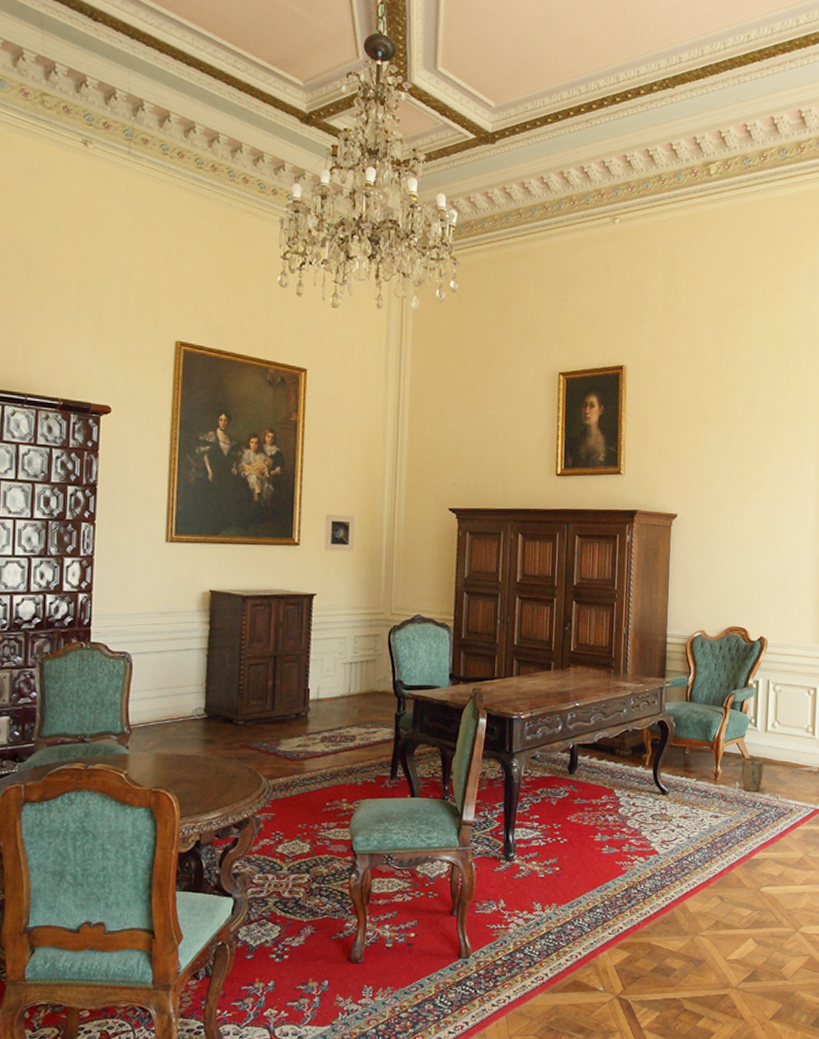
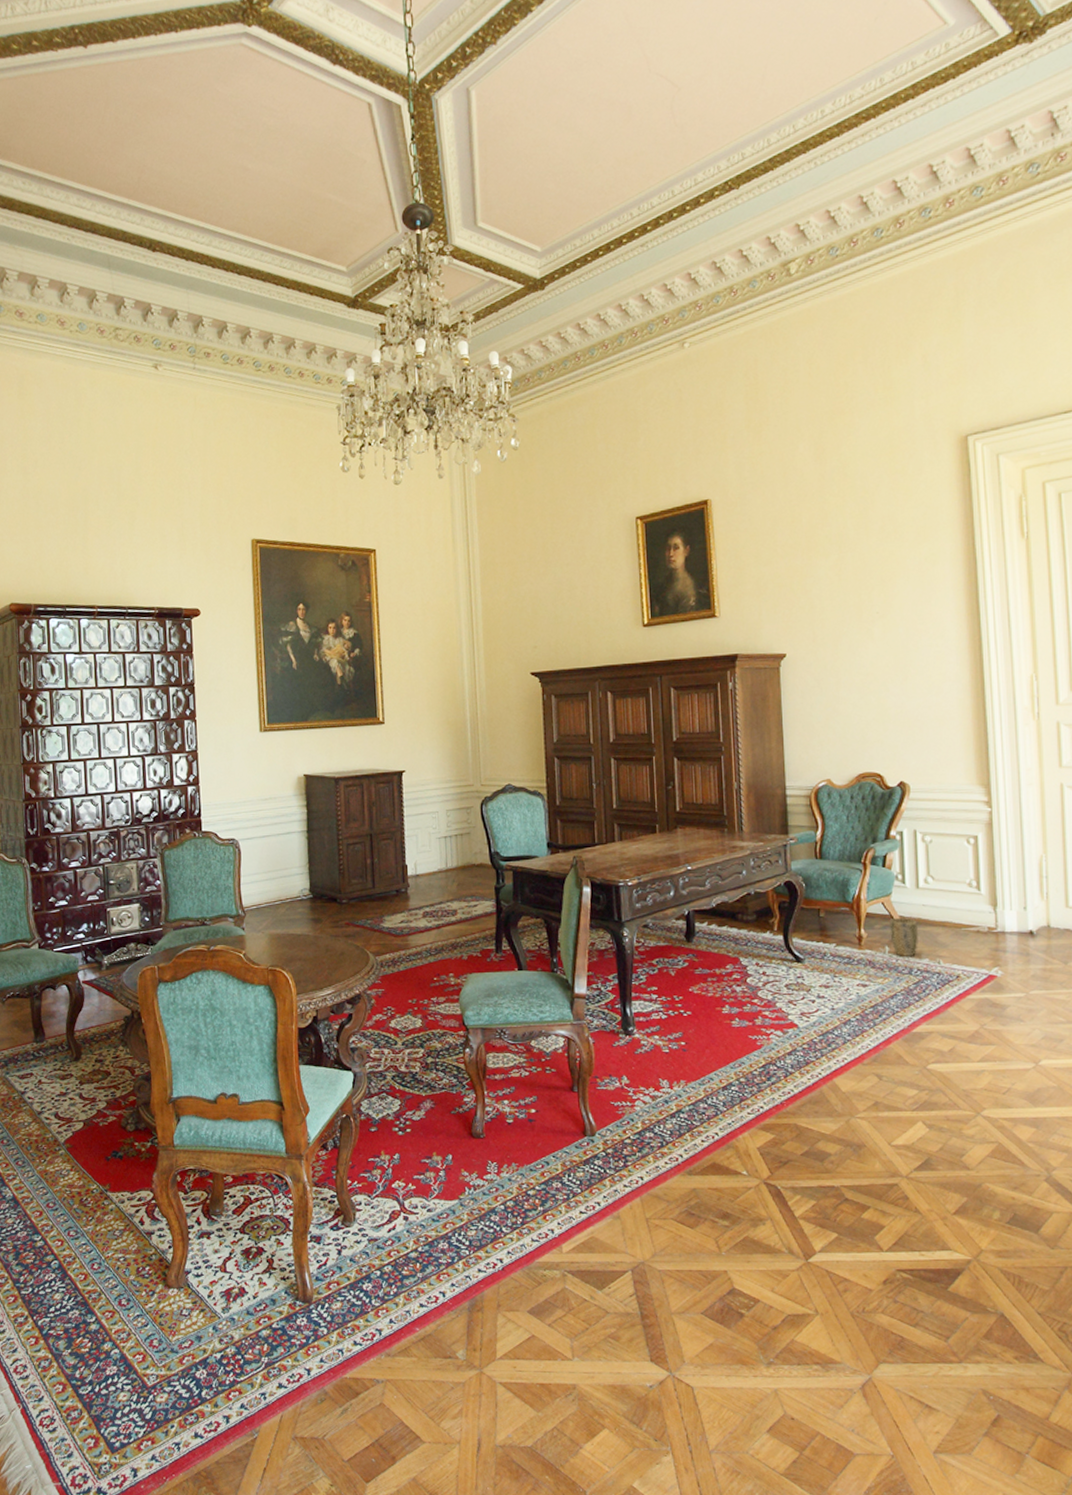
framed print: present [324,513,355,552] -> none [407,689,438,727]

